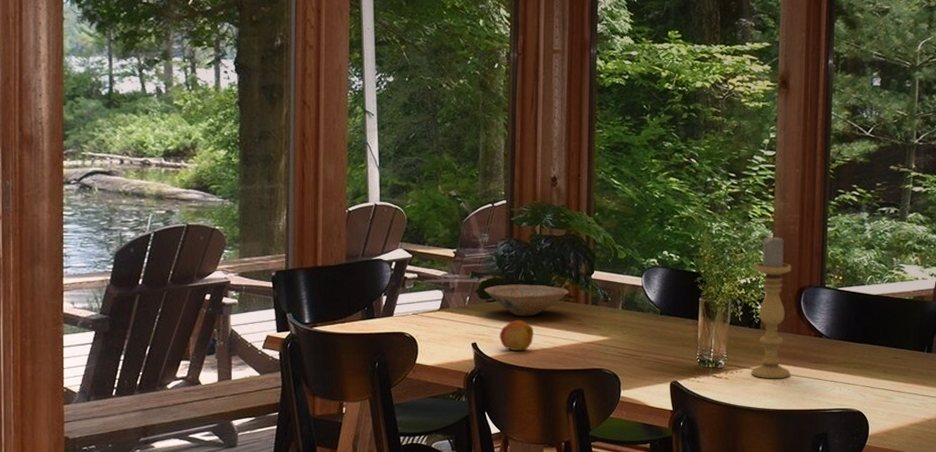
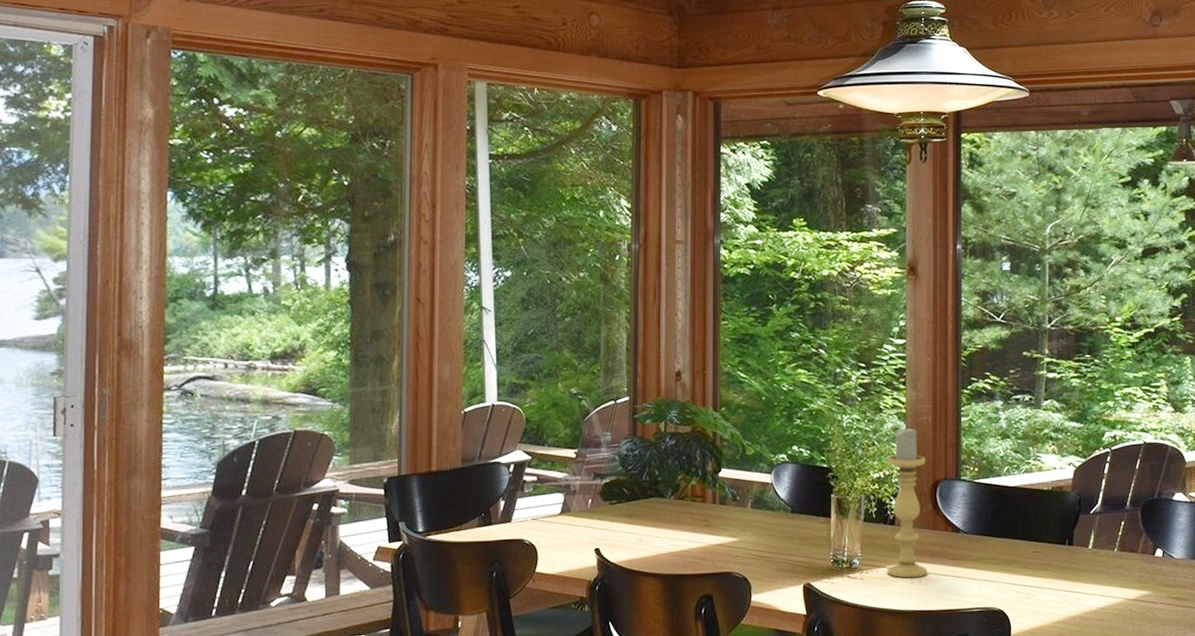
bowl: present [483,284,570,317] -> none [606,484,696,519]
fruit: present [499,319,534,352] -> none [623,522,660,556]

